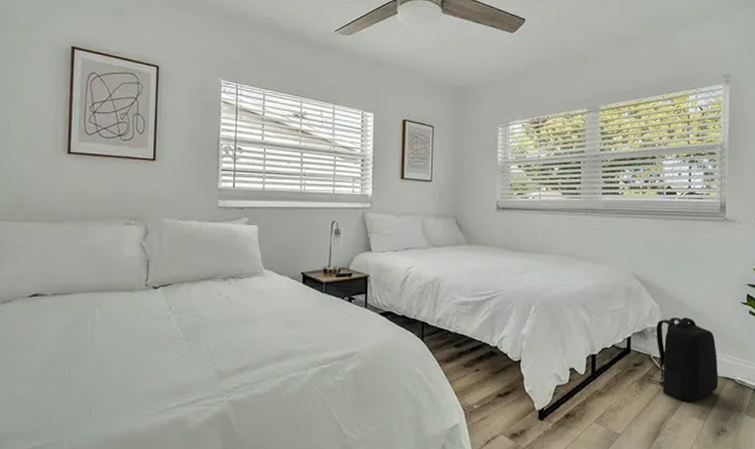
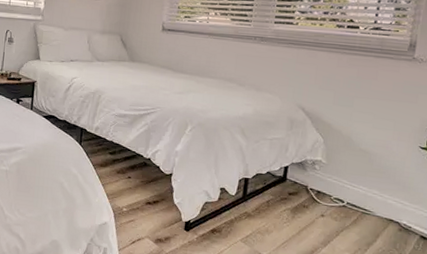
backpack: present [647,318,719,403] -> none [301,153,383,238]

